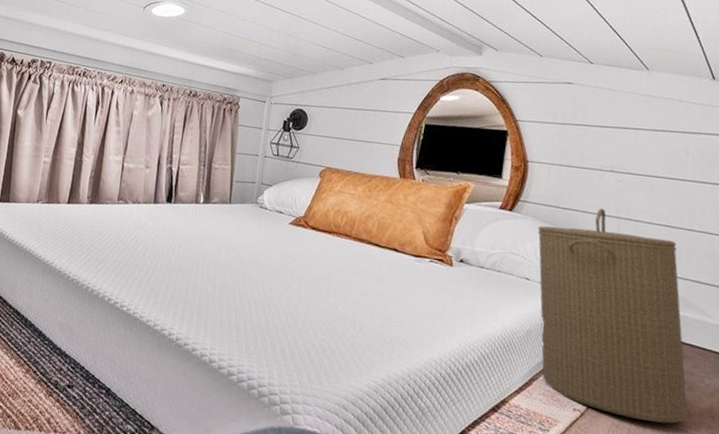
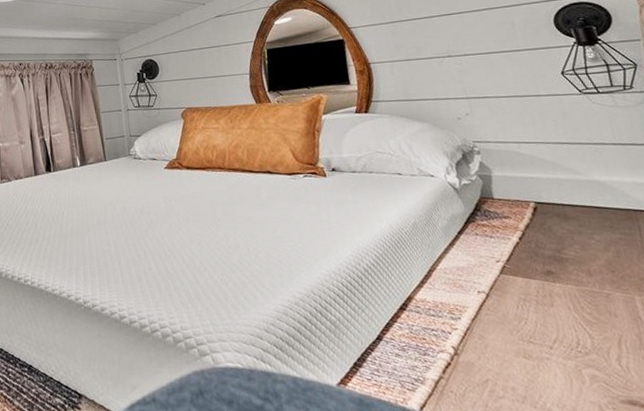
laundry hamper: present [537,208,688,424] -> none [396,92,589,289]

